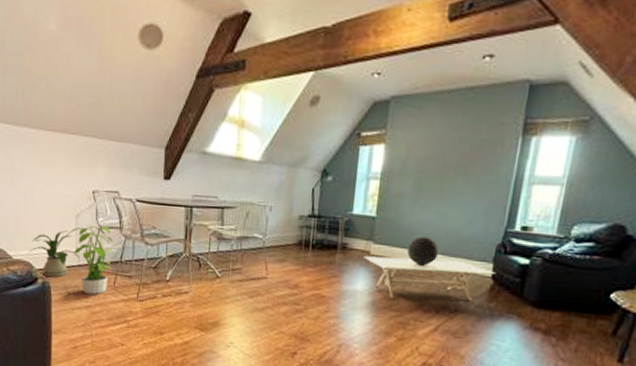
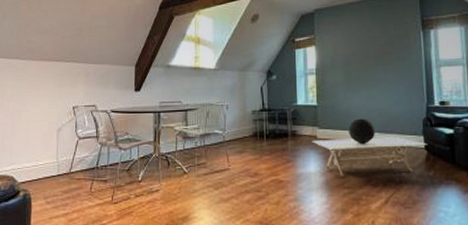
house plant: present [29,230,79,277] -> none [13,144,59,188]
potted plant: present [64,224,113,295] -> none [46,136,90,202]

